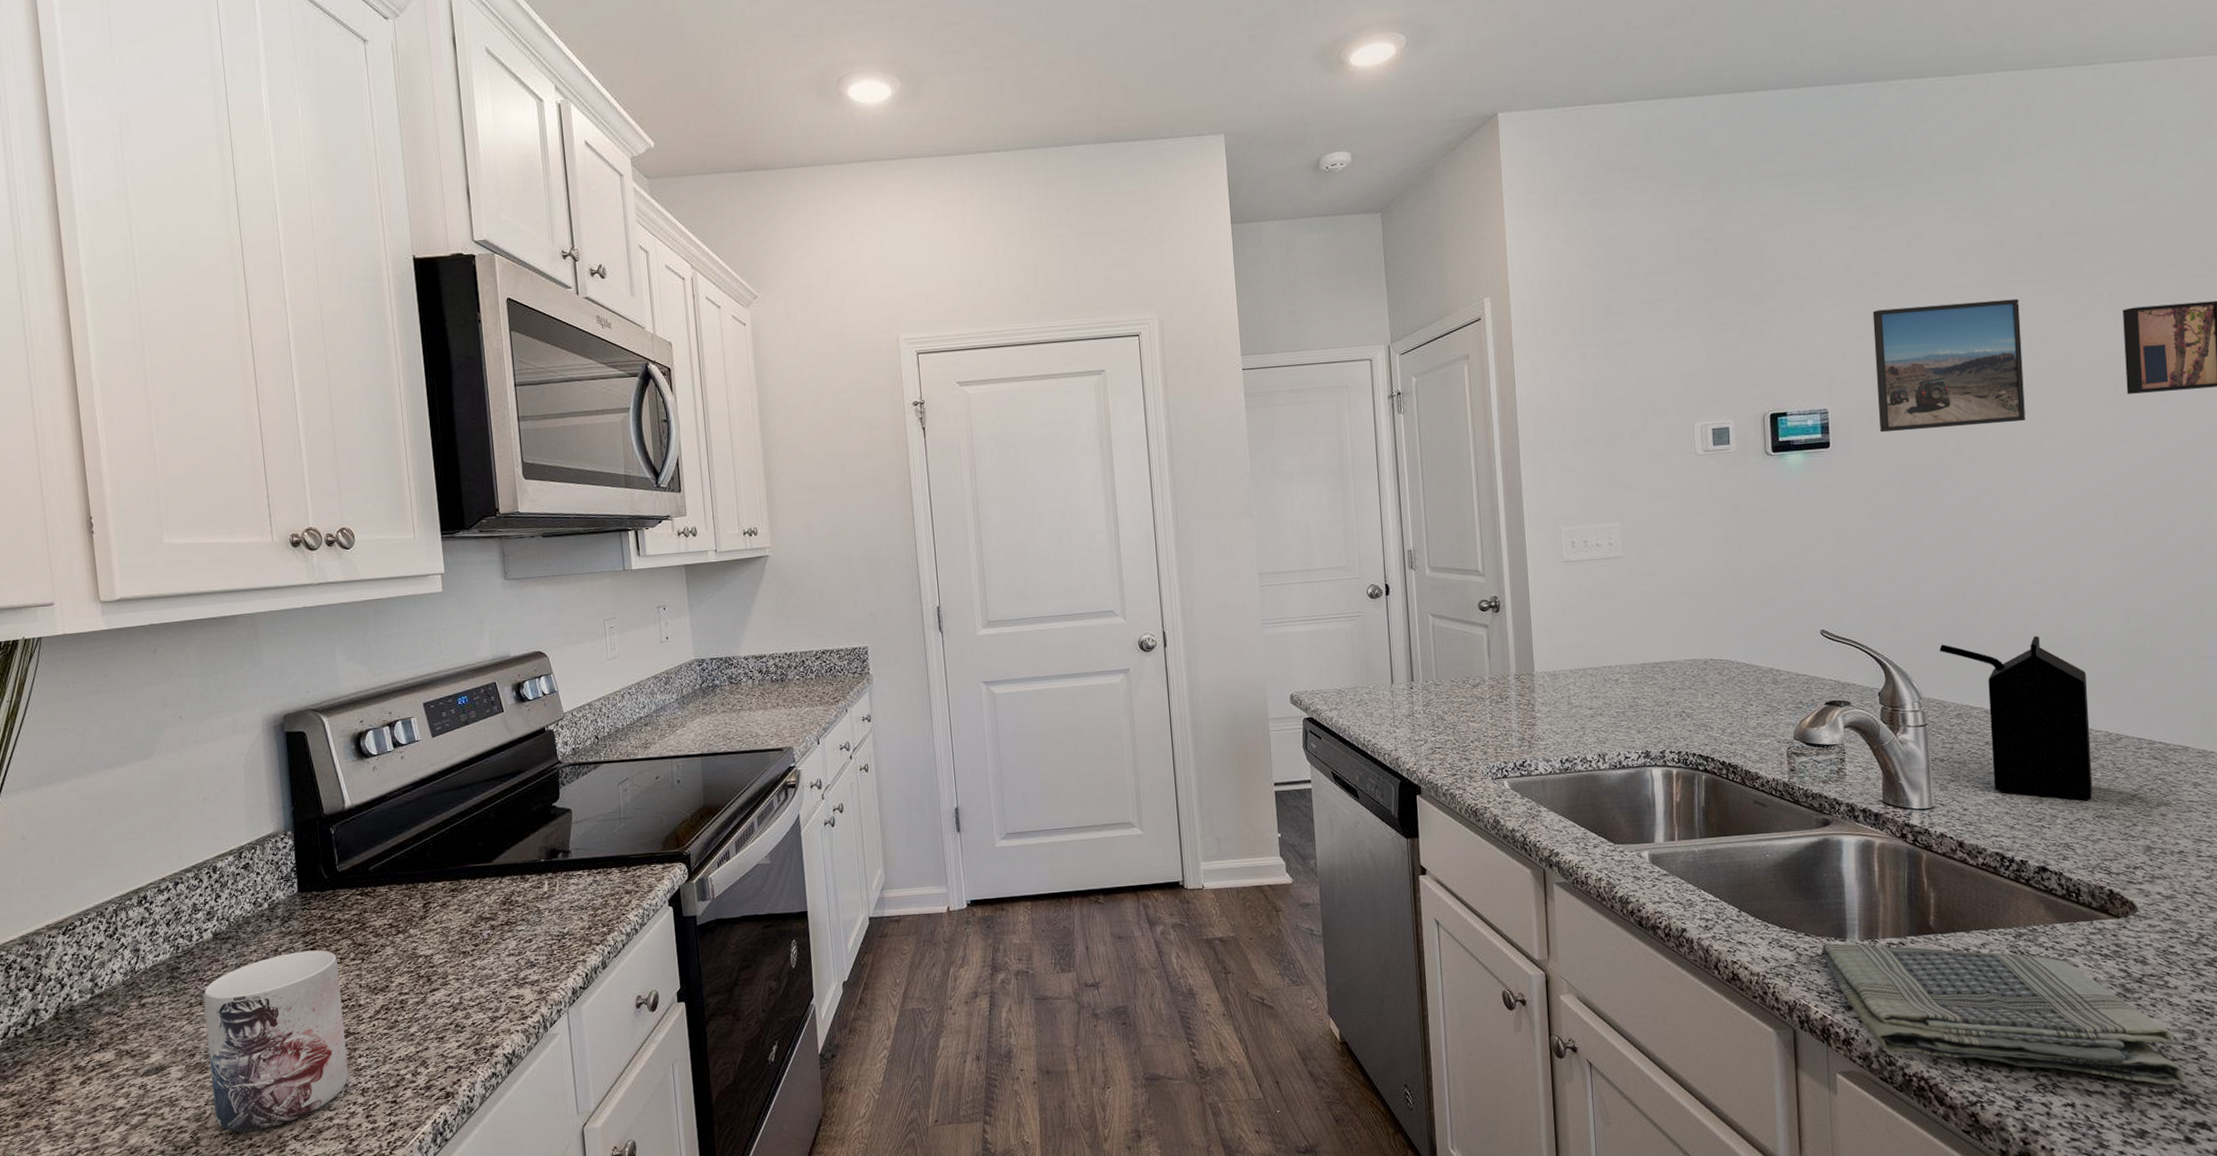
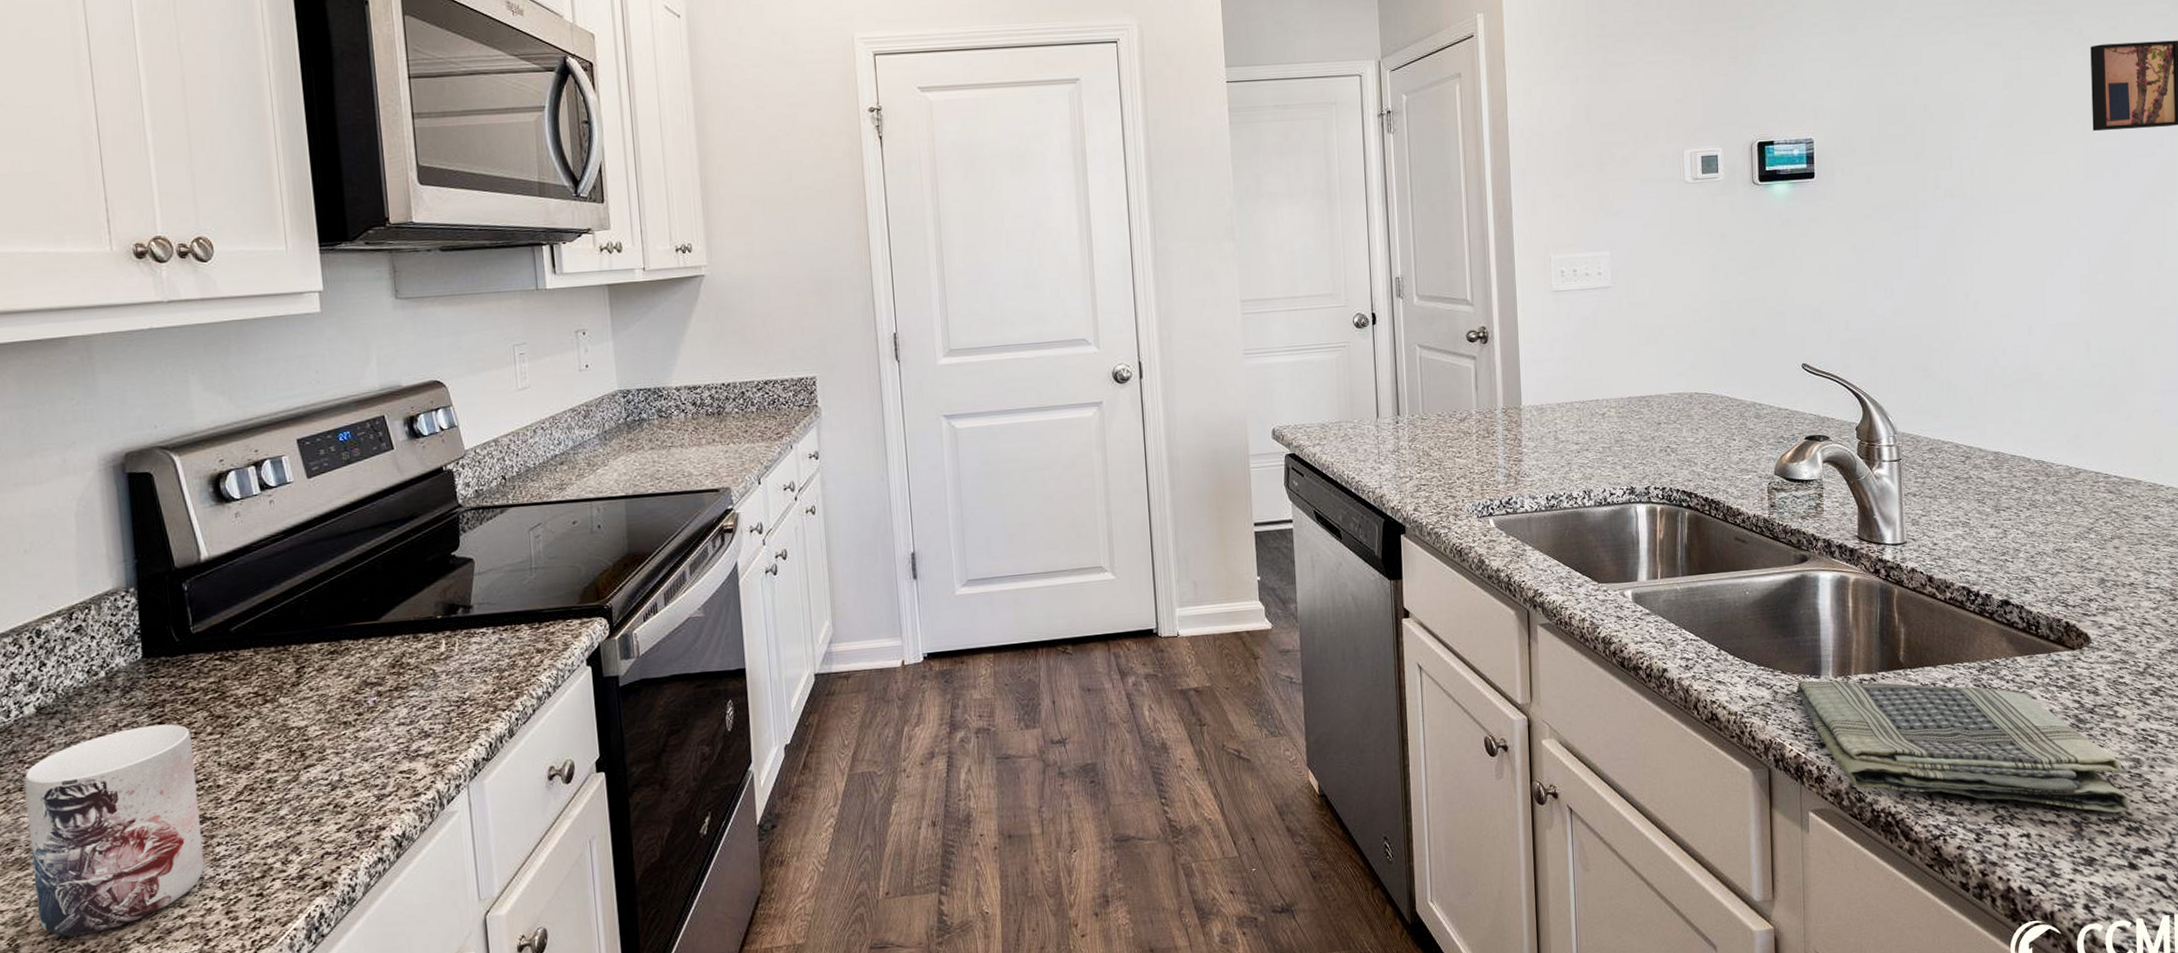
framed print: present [1872,299,2025,433] -> none [1858,32,1999,164]
juice carton: present [1939,636,2093,800] -> none [1914,370,2053,534]

